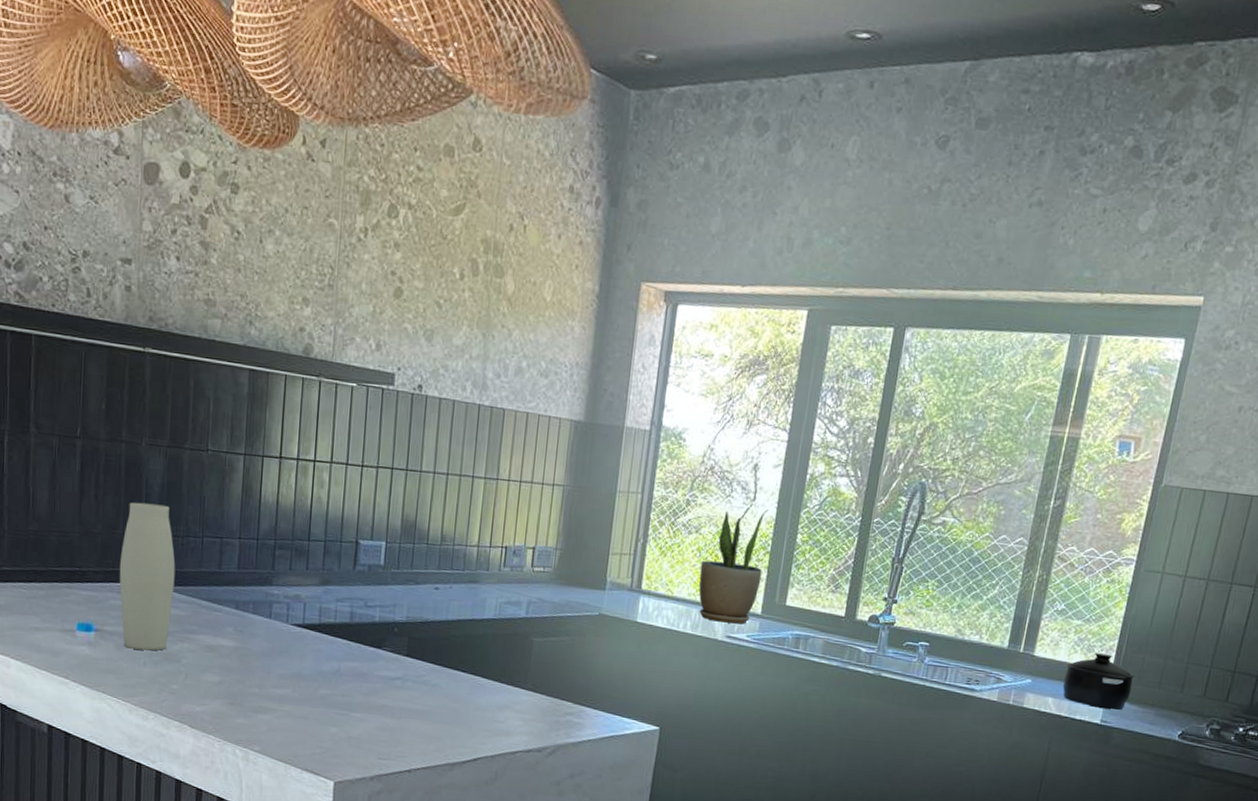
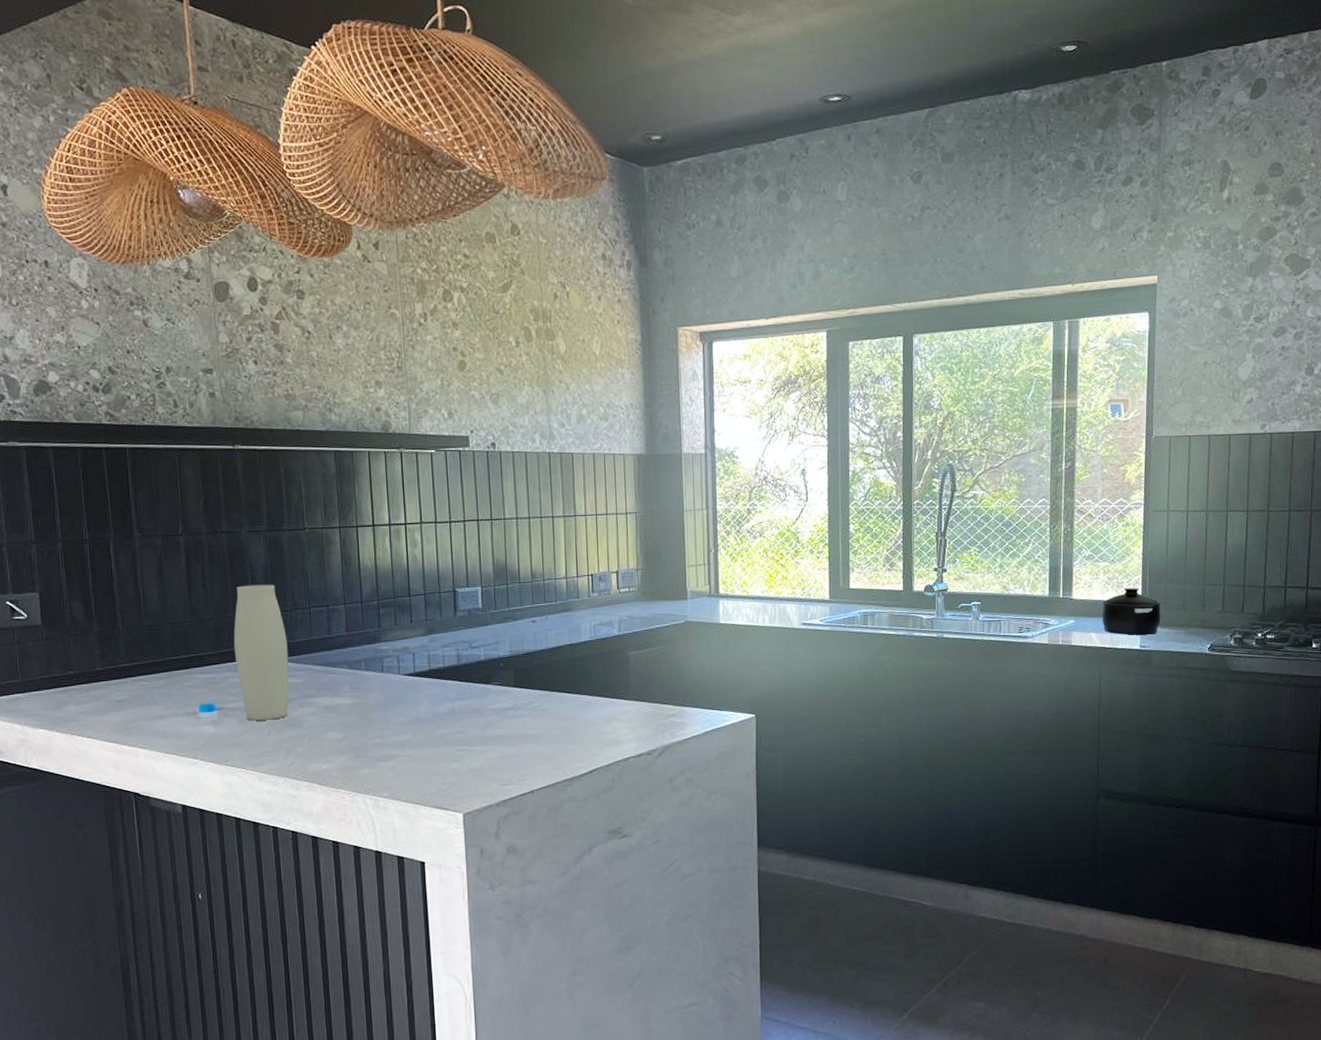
potted plant: present [698,509,769,624] -> none [769,507,824,612]

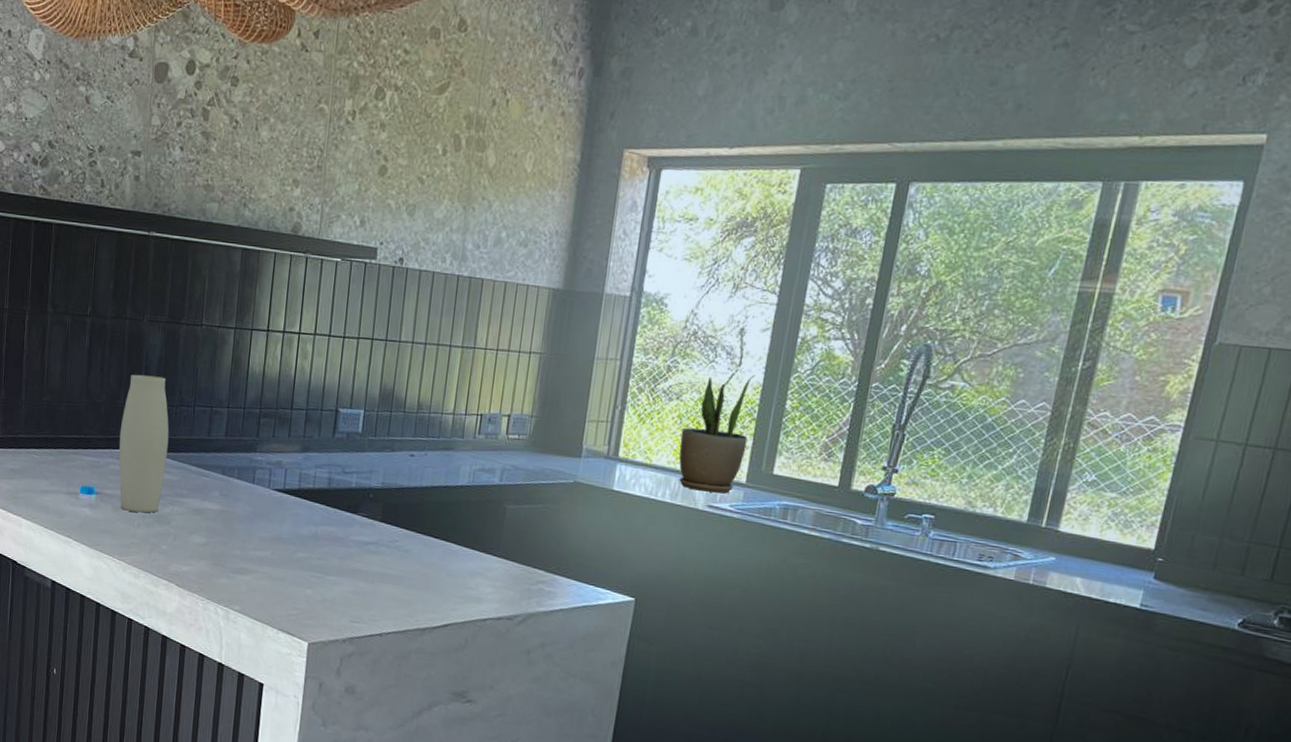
potted plant: none [769,507,824,612] -> present [679,375,756,494]
saucepan: present [1101,588,1162,635] -> none [1093,529,1183,593]

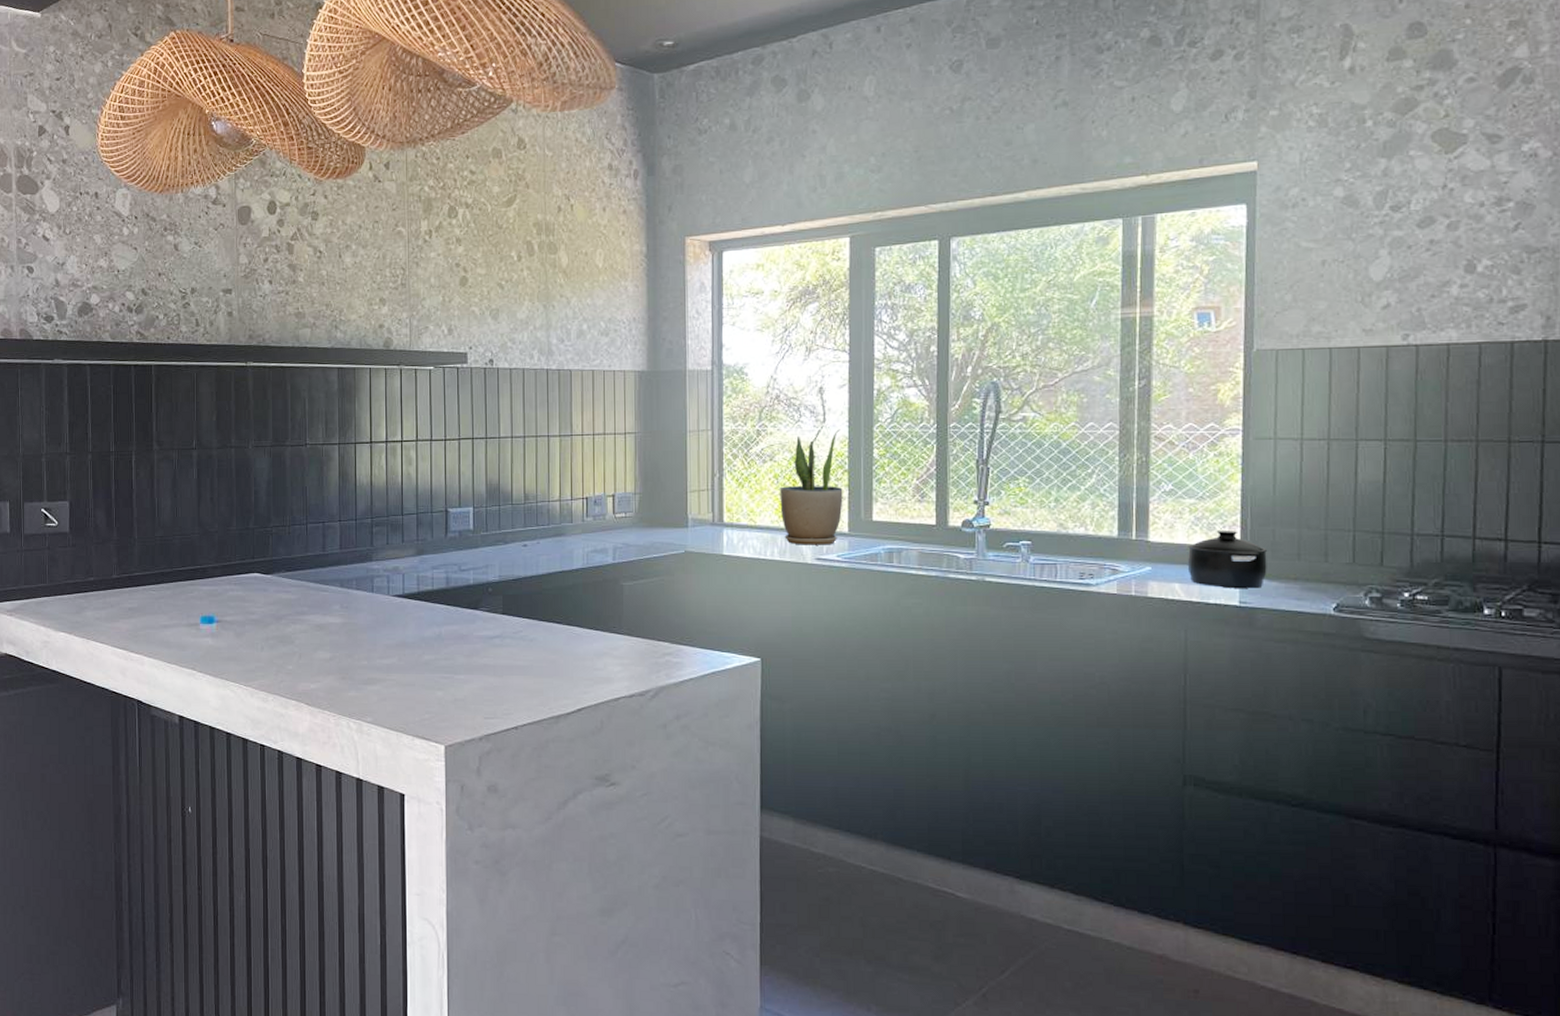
vase: present [119,374,170,513] -> none [235,499,284,635]
saucepan: none [1093,529,1183,593] -> present [1187,531,1268,588]

